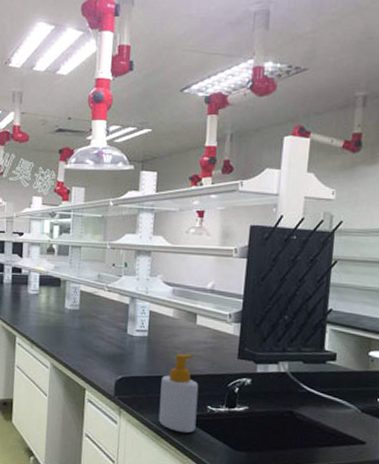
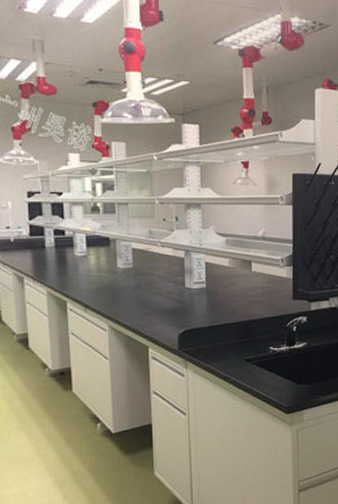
soap bottle: present [158,353,199,434] -> none [224,300,261,376]

